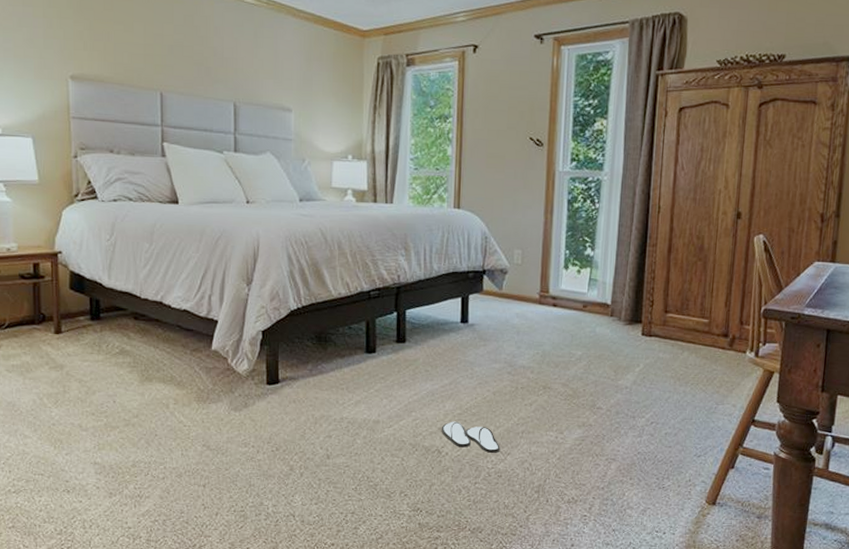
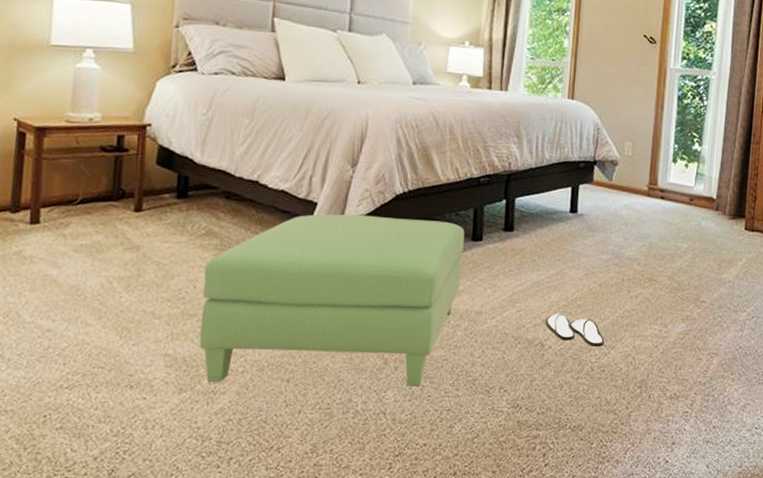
ottoman: none [122,330,358,491] -> present [199,214,465,387]

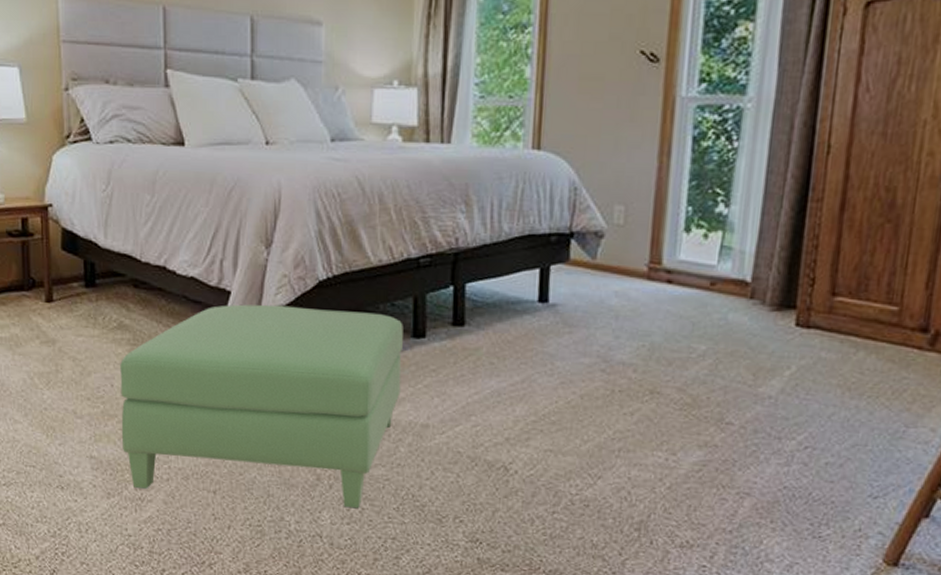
slippers: present [545,313,605,347] -> none [509,430,588,475]

